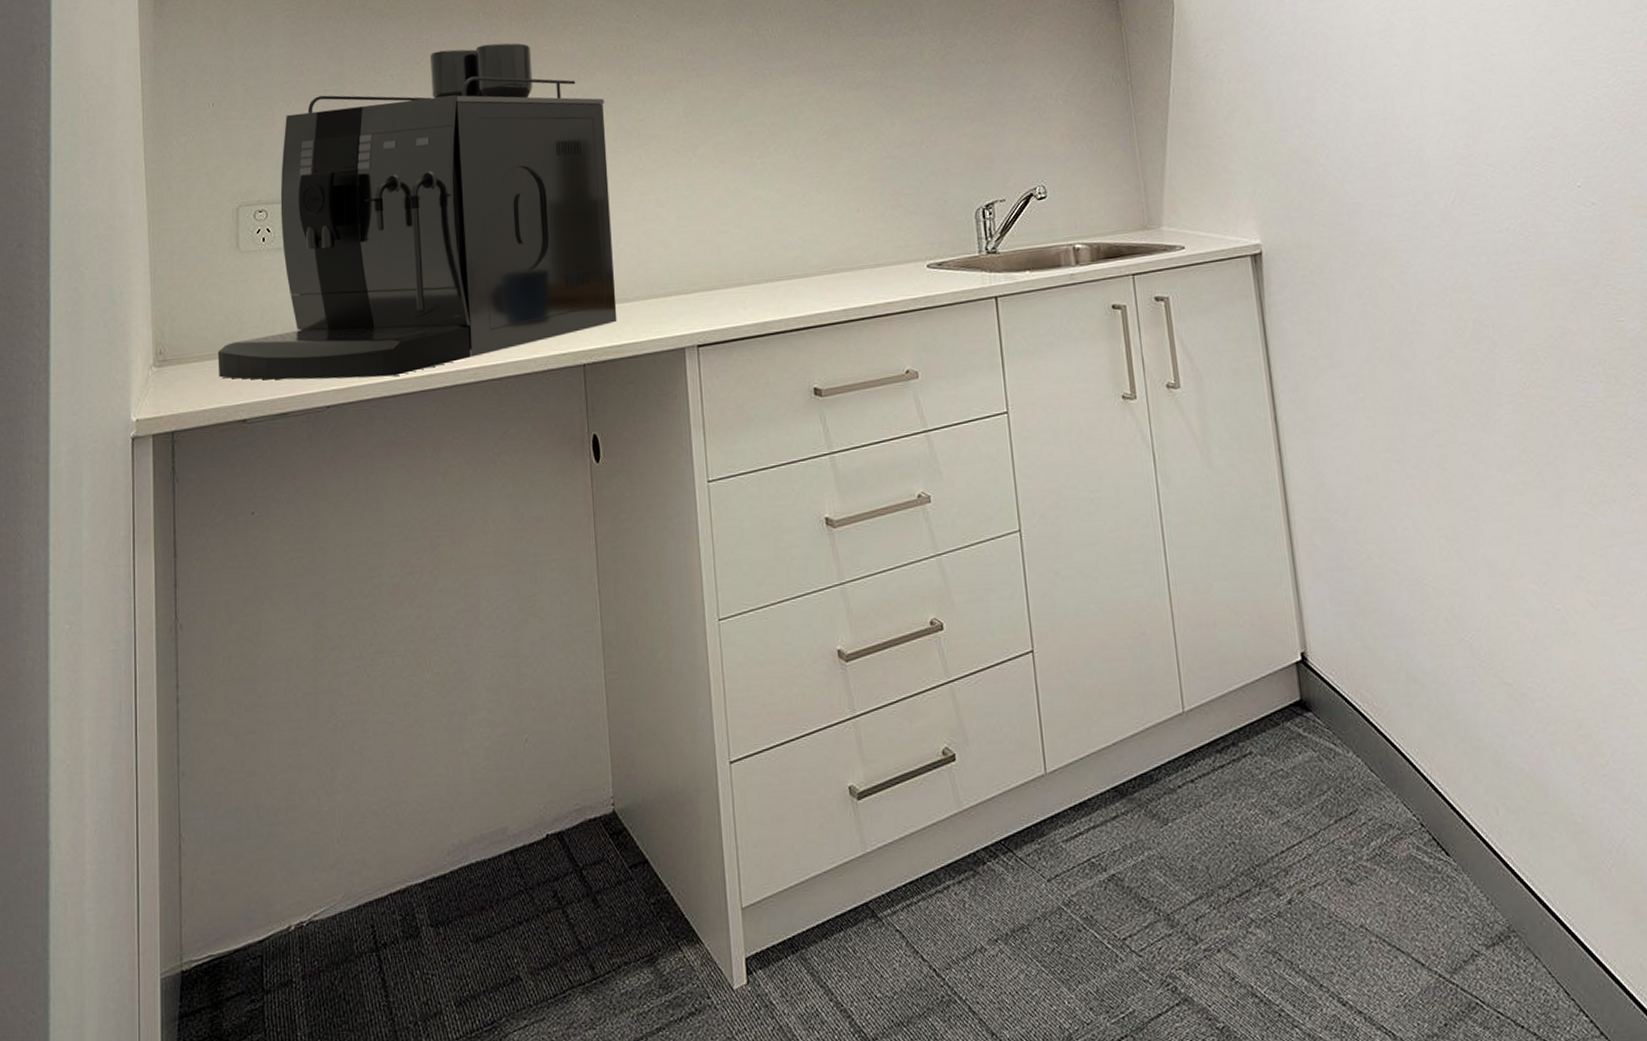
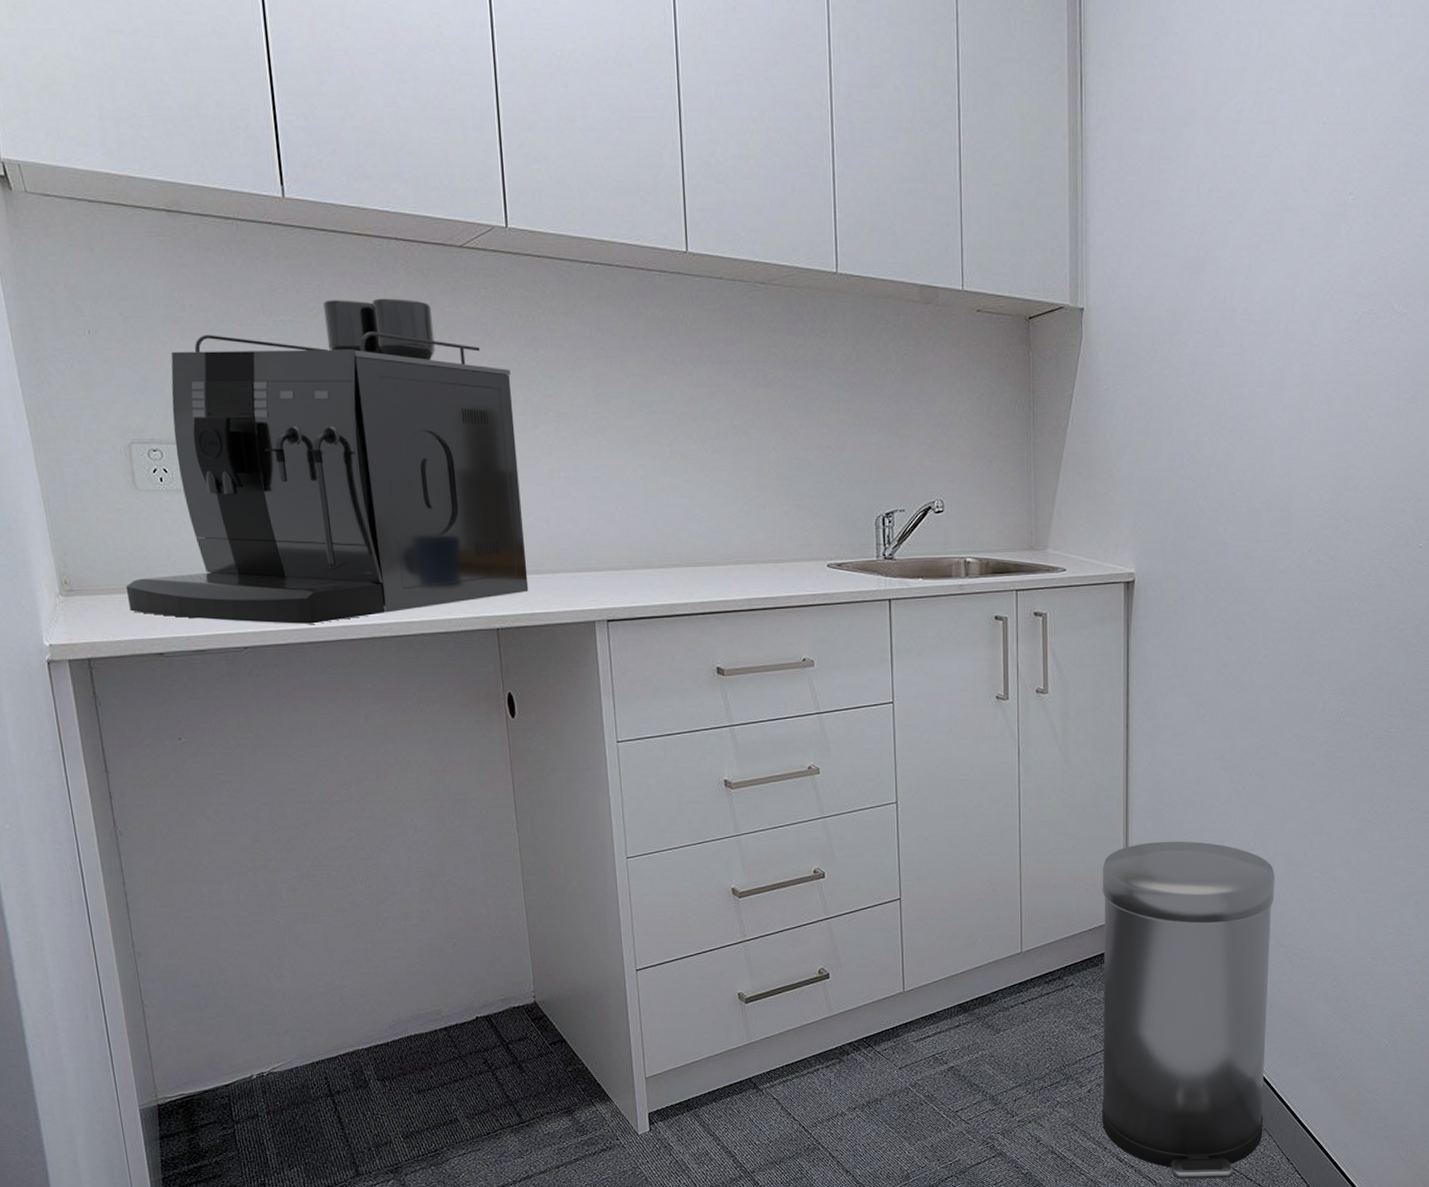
pedal bin: none [1268,554,1526,1029] -> present [1102,841,1276,1180]

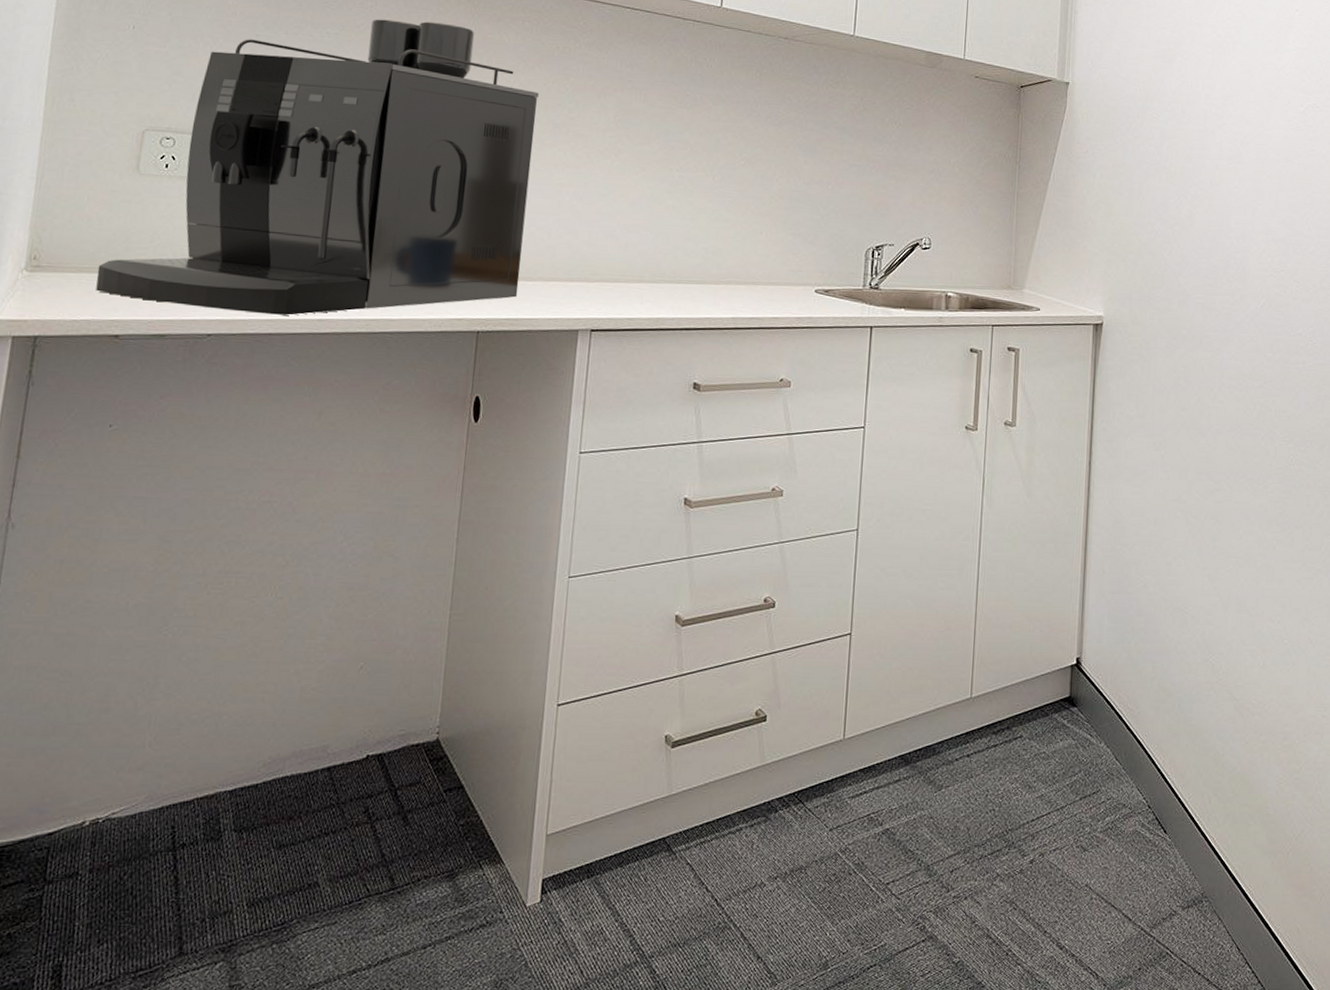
pedal bin: present [1102,841,1276,1180] -> none [1043,582,1229,972]

